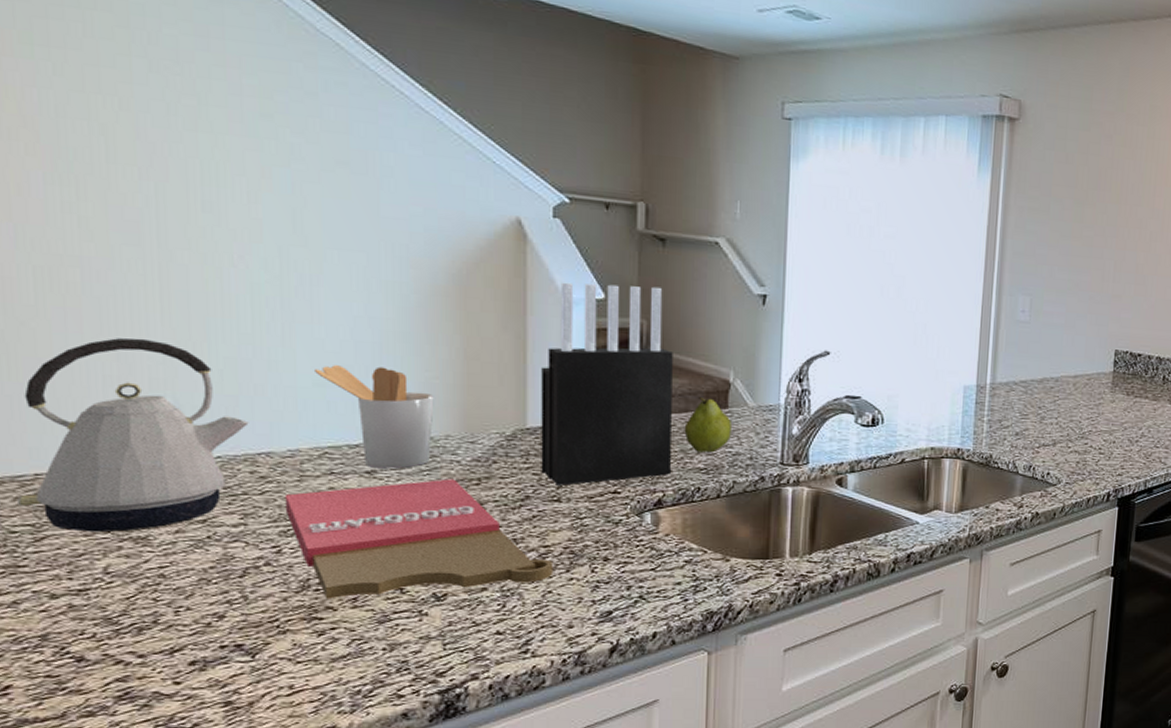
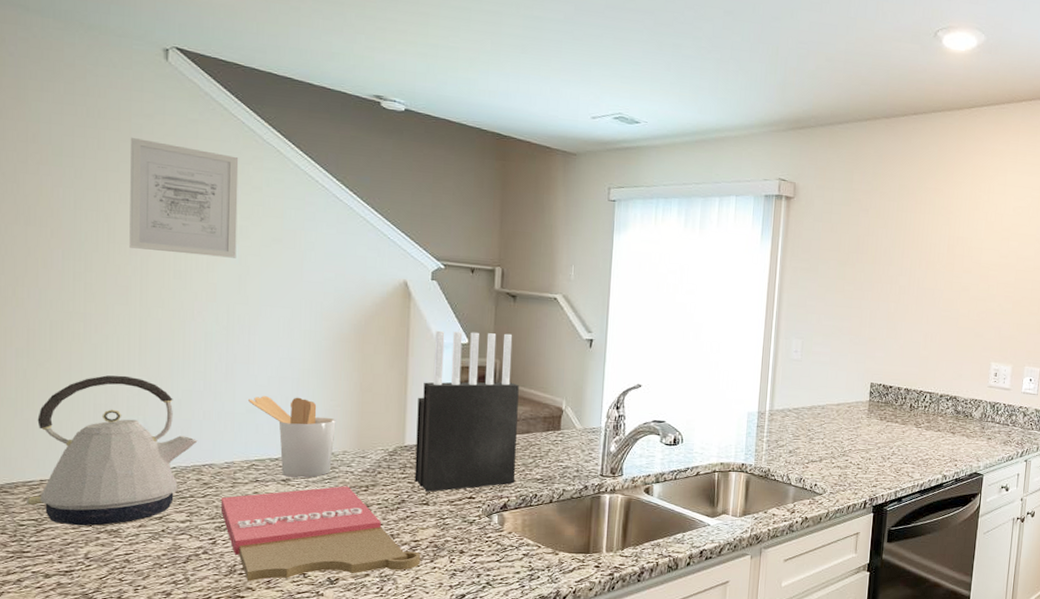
wall art: none [130,22,288,186] -> present [129,138,239,258]
fruit: present [684,396,731,453] -> none [526,420,563,466]

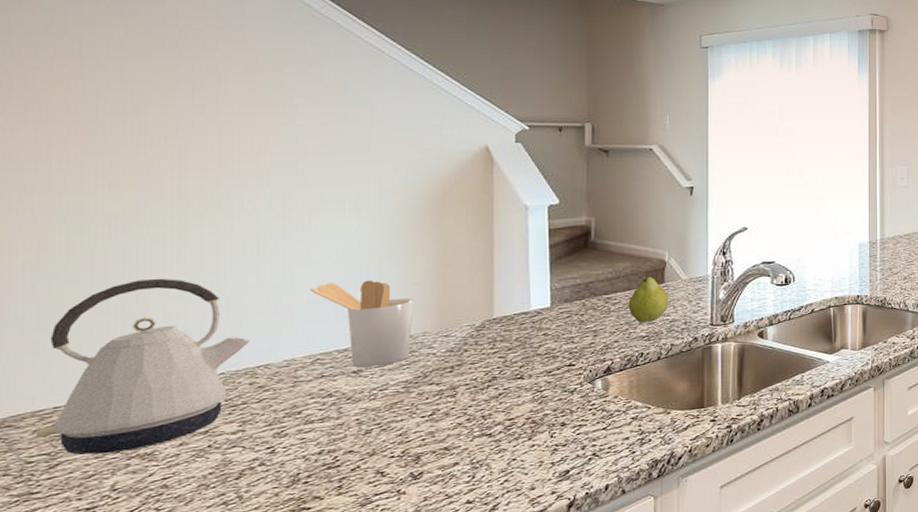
wall art: present [129,138,239,258] -> none [164,22,293,140]
cutting board: present [220,486,421,582] -> none [279,369,517,490]
knife block: present [414,330,519,492] -> none [506,189,617,365]
fruit: none [526,420,563,466] -> present [628,275,668,323]

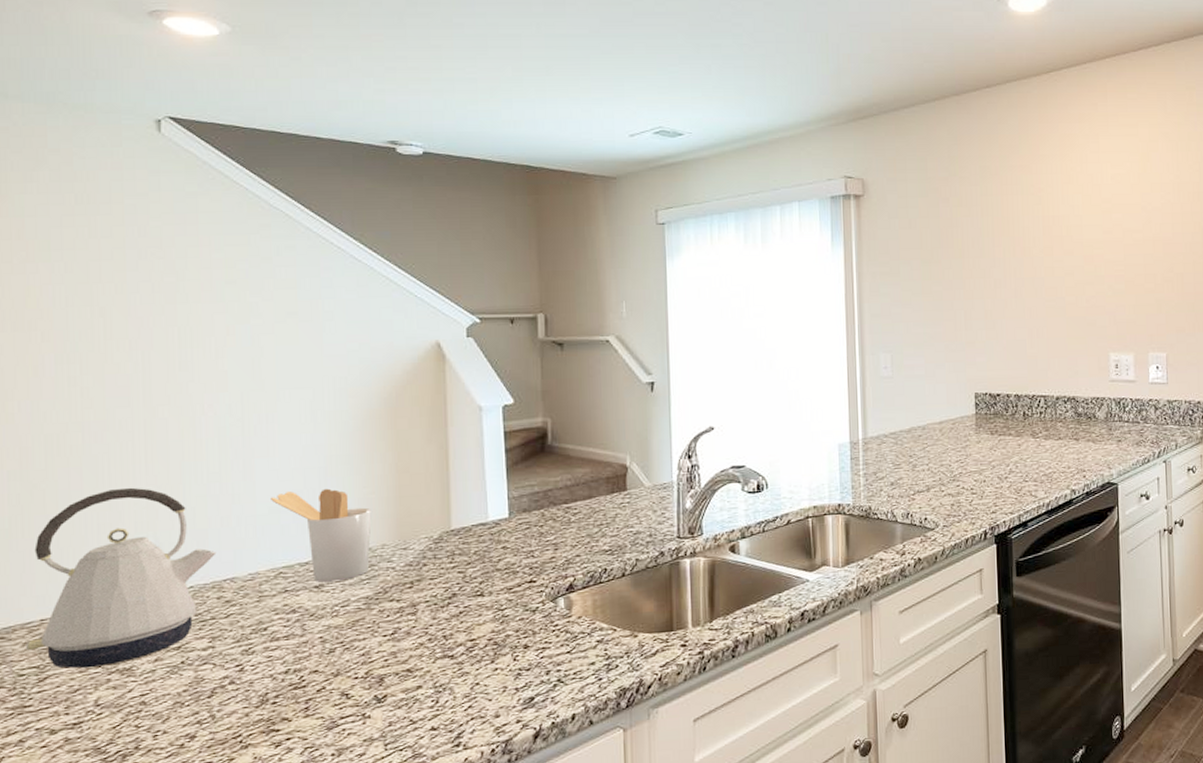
fruit: present [628,275,668,323] -> none [589,482,631,535]

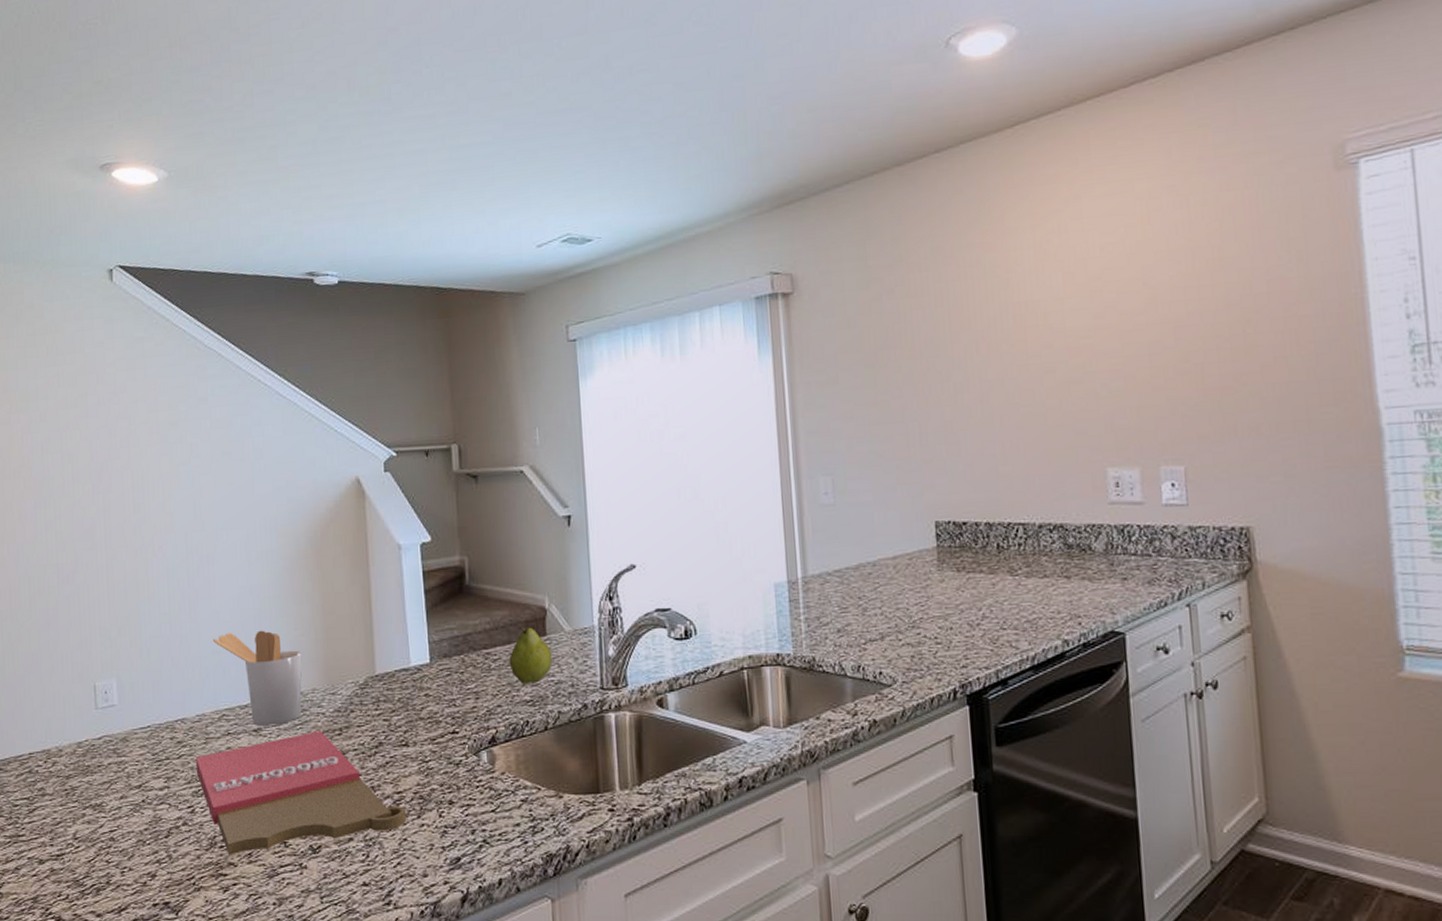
kettle: present [26,487,217,669] -> none [19,627,169,802]
cutting board: none [246,585,480,711] -> present [195,731,407,855]
fruit: none [589,482,631,535] -> present [509,626,552,684]

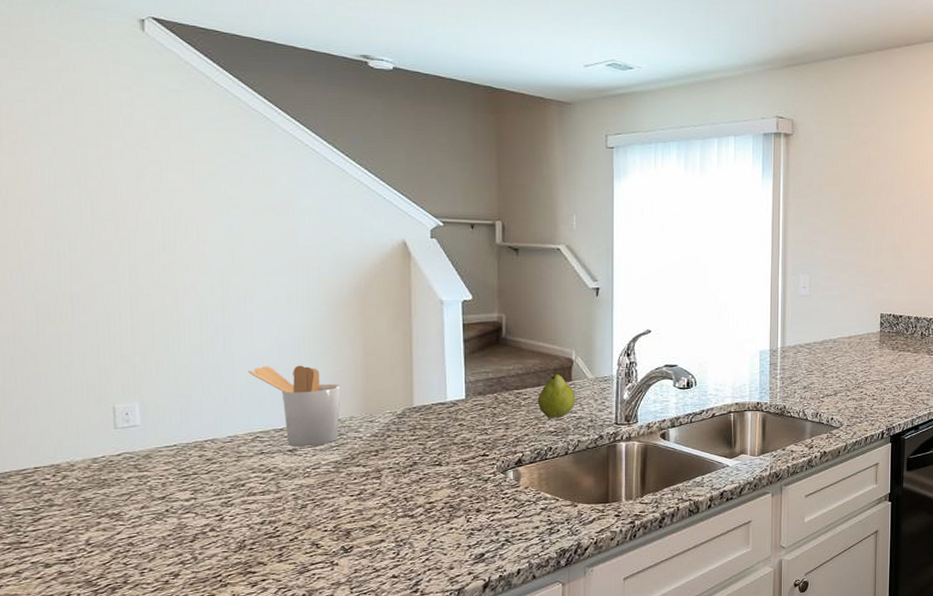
cutting board: present [195,731,407,855] -> none [225,452,437,556]

